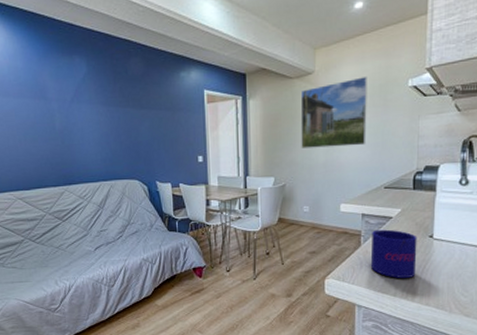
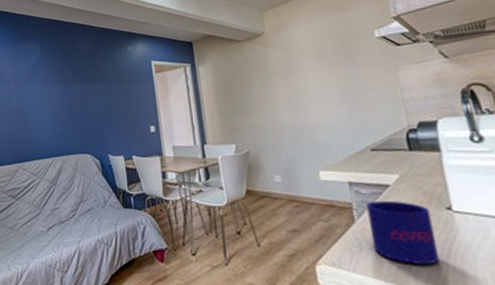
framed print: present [300,77,367,148] -> none [252,32,338,112]

